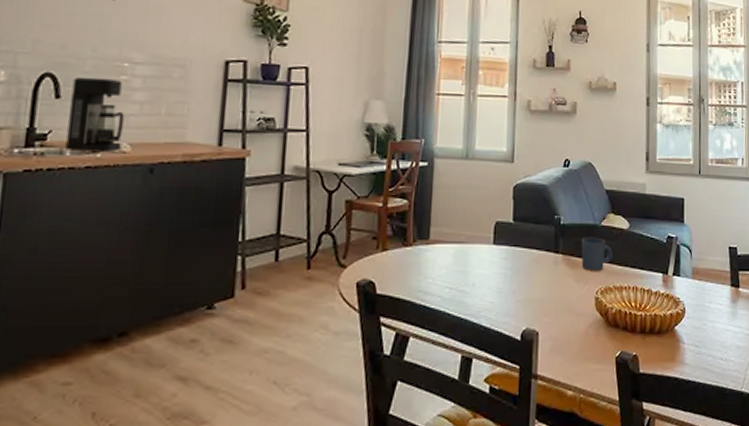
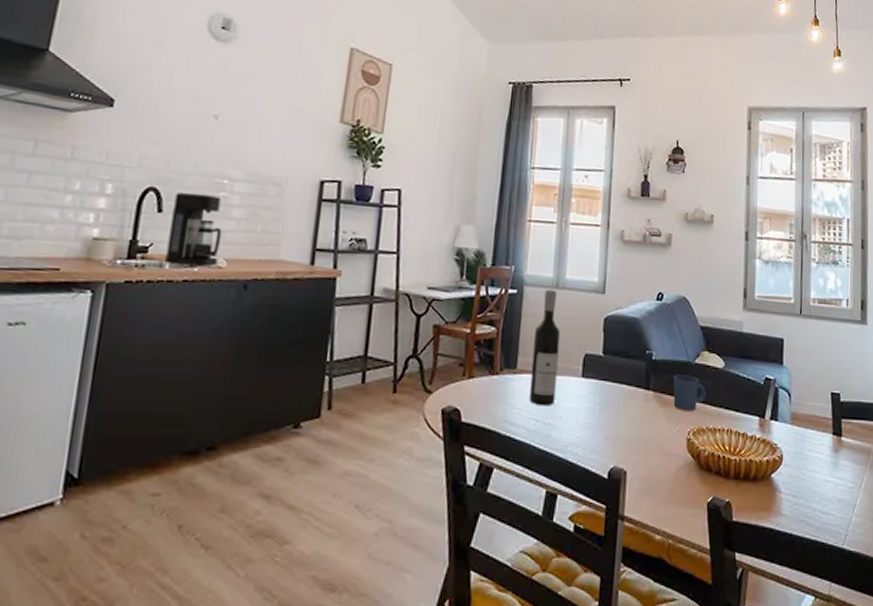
bottle: none [442,160,472,273] -> present [529,289,561,405]

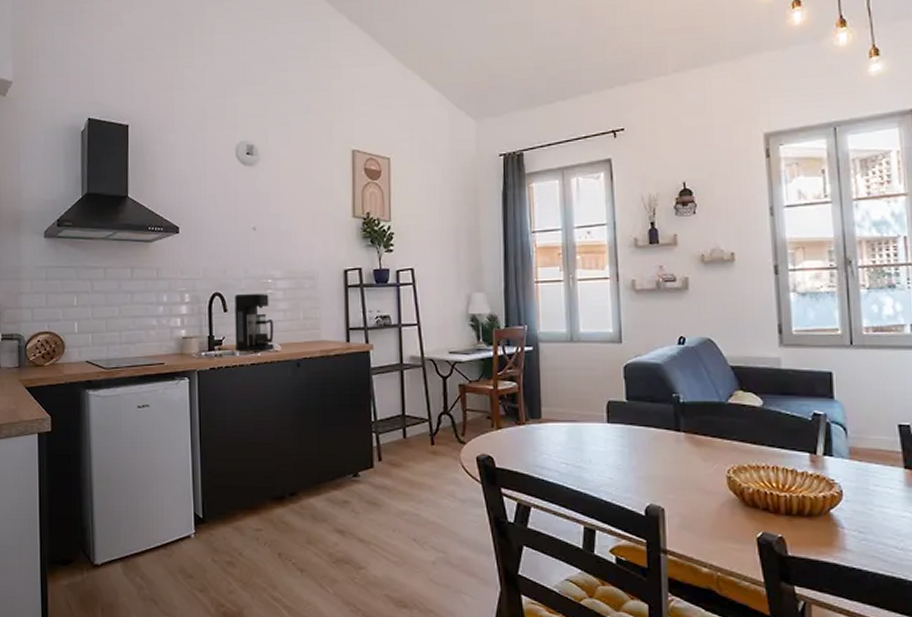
bottle: present [529,289,561,405] -> none [555,343,583,450]
mug: present [673,374,706,412] -> none [705,415,744,451]

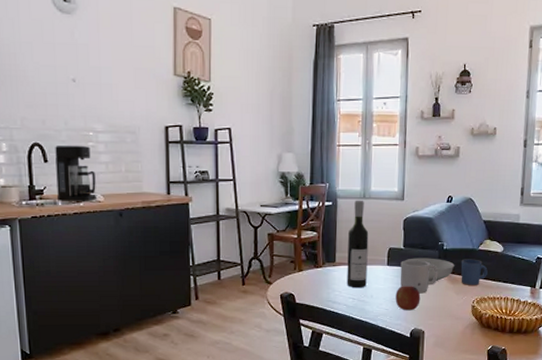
bottle: none [555,343,583,450] -> present [347,200,369,287]
fruit: none [621,449,655,481] -> present [395,286,421,311]
mug: none [624,416,676,459] -> present [400,260,438,294]
bowl: none [630,413,698,445] -> present [405,258,455,282]
mug: none [705,415,744,451] -> present [461,259,488,286]

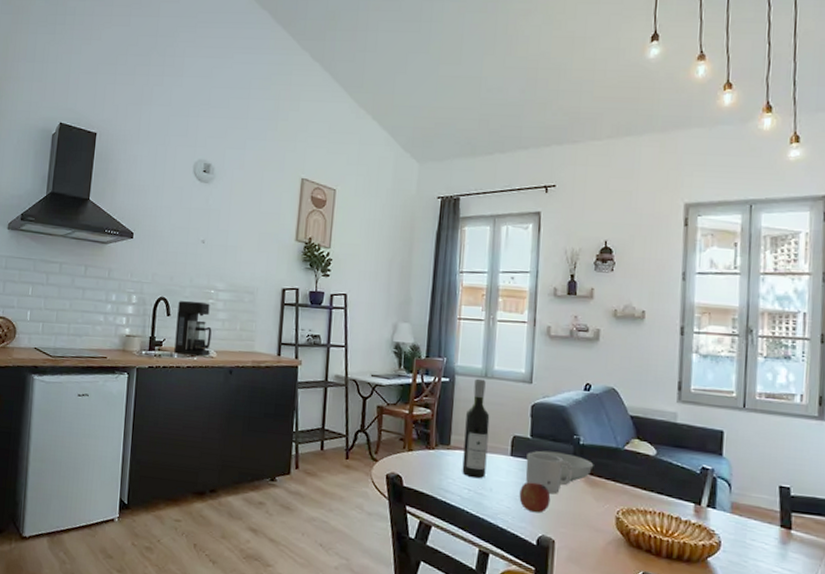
mug: present [461,259,488,286] -> none [601,458,636,494]

